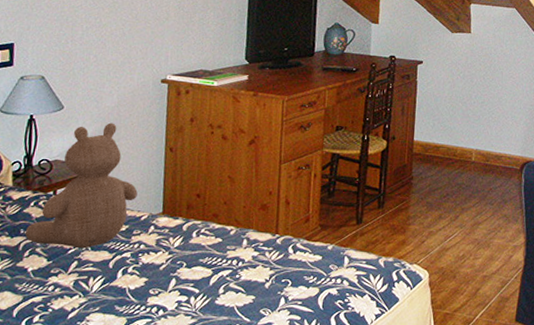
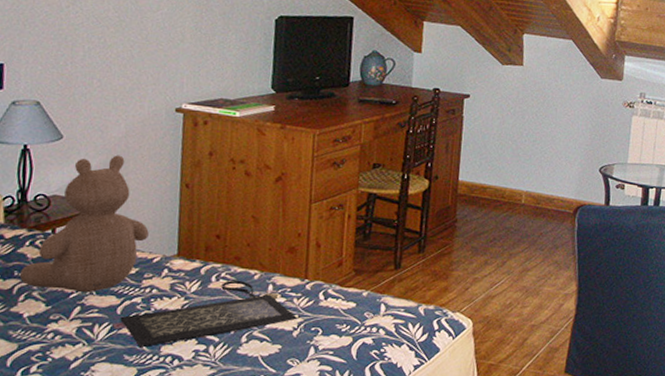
clutch bag: none [105,235,270,298] -> present [112,280,298,347]

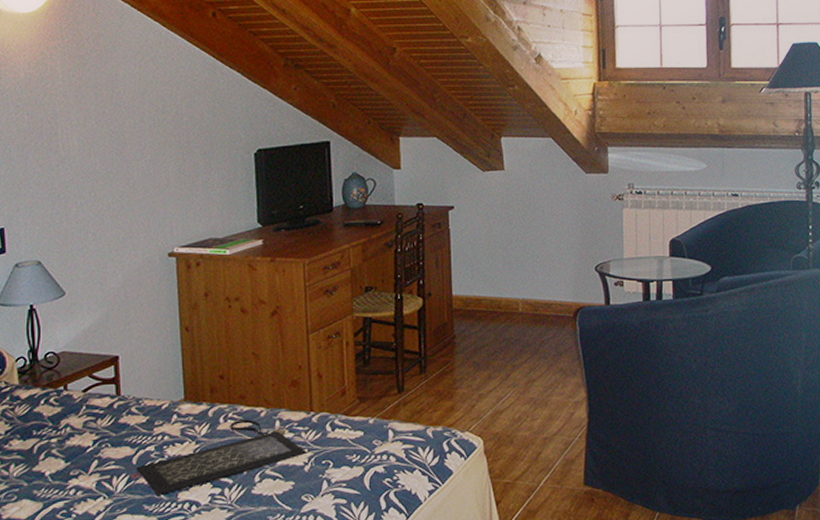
teddy bear: present [19,155,149,293] -> none [37,305,155,446]

